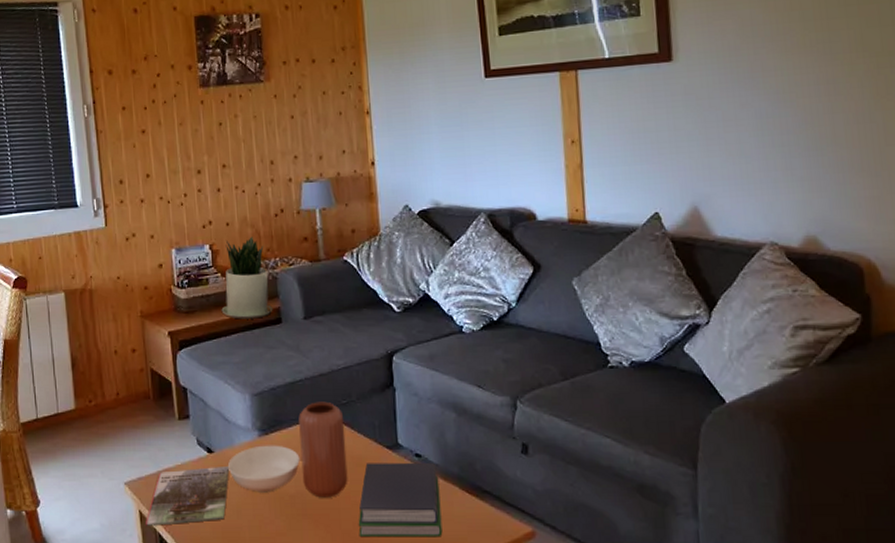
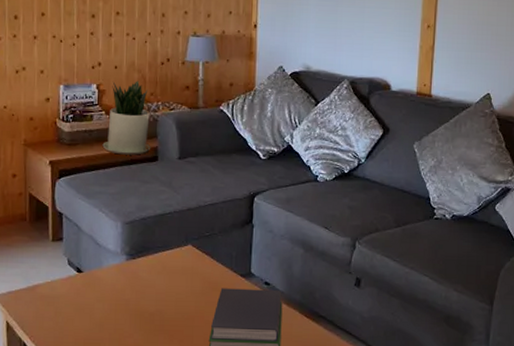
magazine: present [145,467,229,527] -> none [11,285,96,336]
bowl: present [227,445,300,493] -> none [94,268,162,310]
vase: present [298,401,348,498] -> none [162,232,206,316]

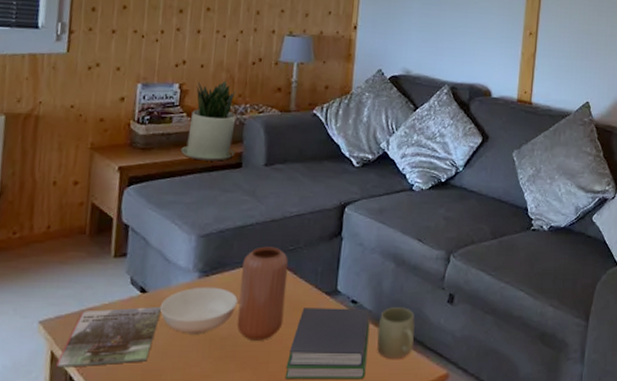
magazine: none [11,285,96,336] -> present [55,307,161,369]
bowl: none [94,268,162,310] -> present [159,287,238,335]
vase: none [162,232,206,316] -> present [236,246,289,341]
mug: none [290,289,326,336] -> present [377,307,416,359]

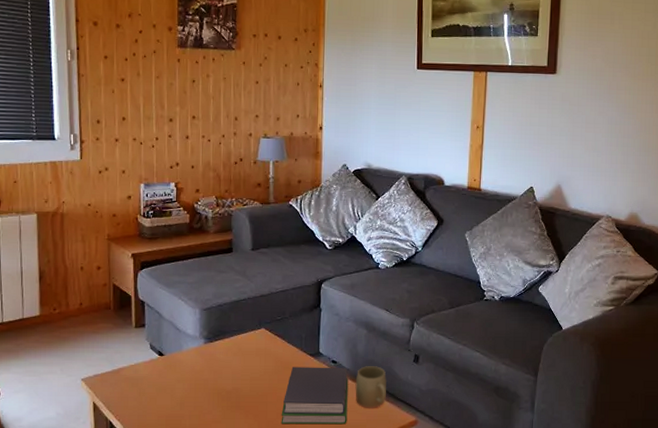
magazine: present [55,307,161,369] -> none [97,367,176,416]
bowl: present [159,287,238,335] -> none [175,350,238,389]
planter: present [180,81,236,161] -> none [181,179,226,247]
vase: present [236,246,289,341] -> none [238,317,278,393]

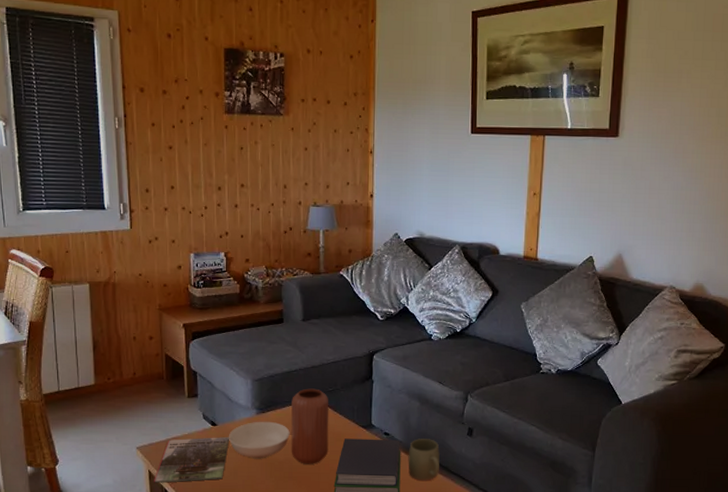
magazine: none [97,367,176,416] -> present [153,437,229,484]
bowl: none [175,350,238,389] -> present [228,421,290,459]
vase: none [238,317,278,393] -> present [291,388,329,464]

